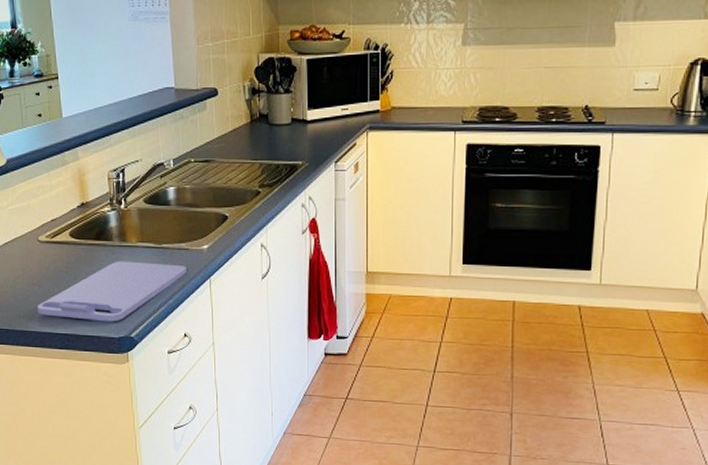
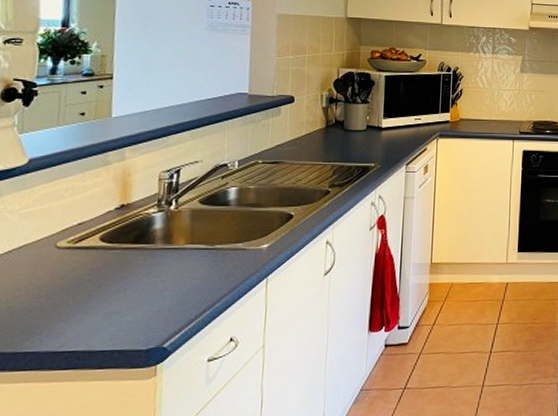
cutting board: present [37,261,186,322] -> none [40,264,241,333]

